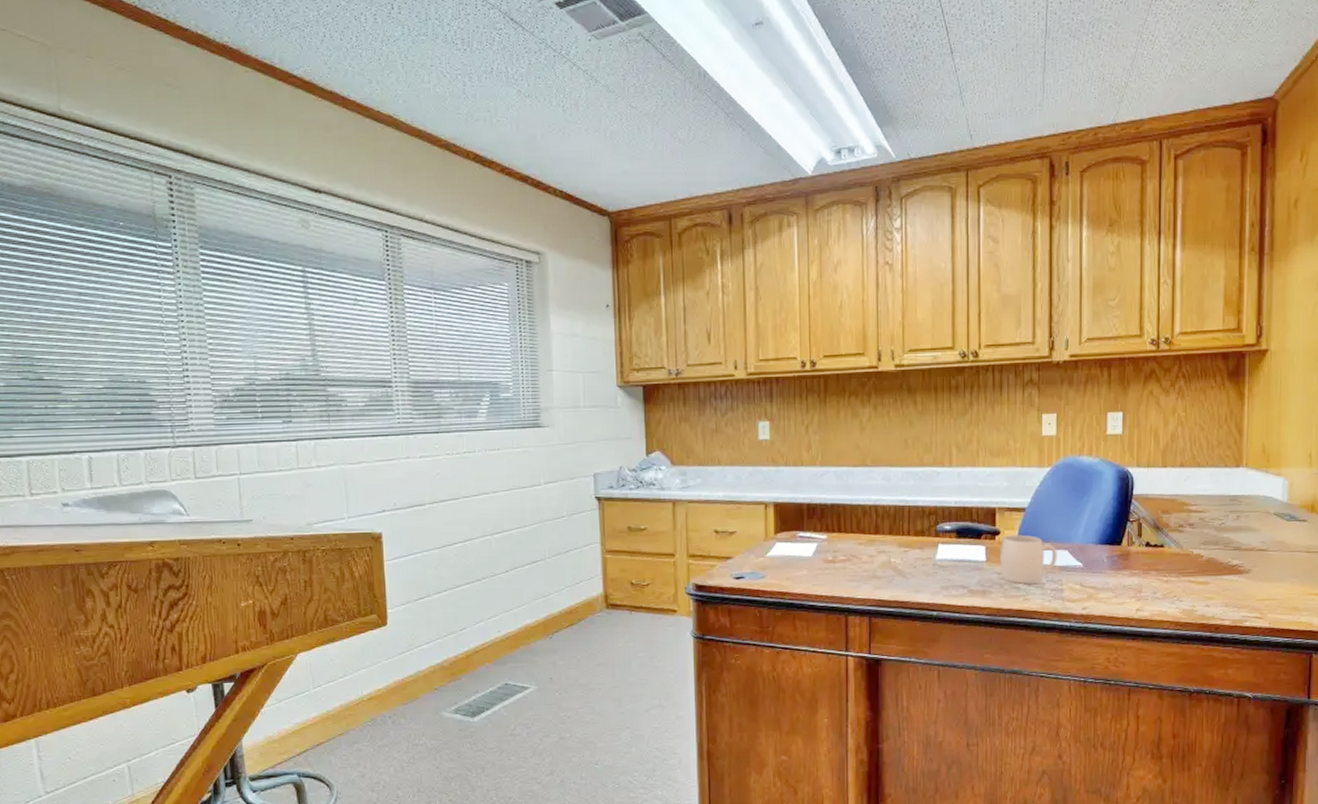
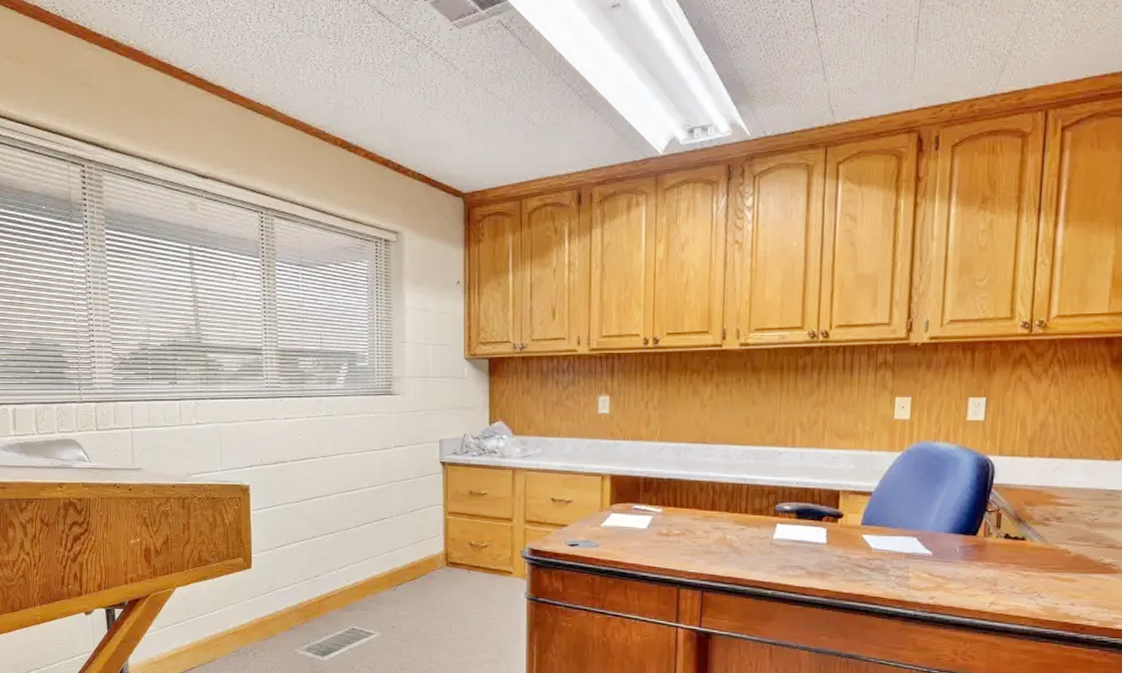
mug: present [1001,534,1057,584] -> none [842,518,905,569]

